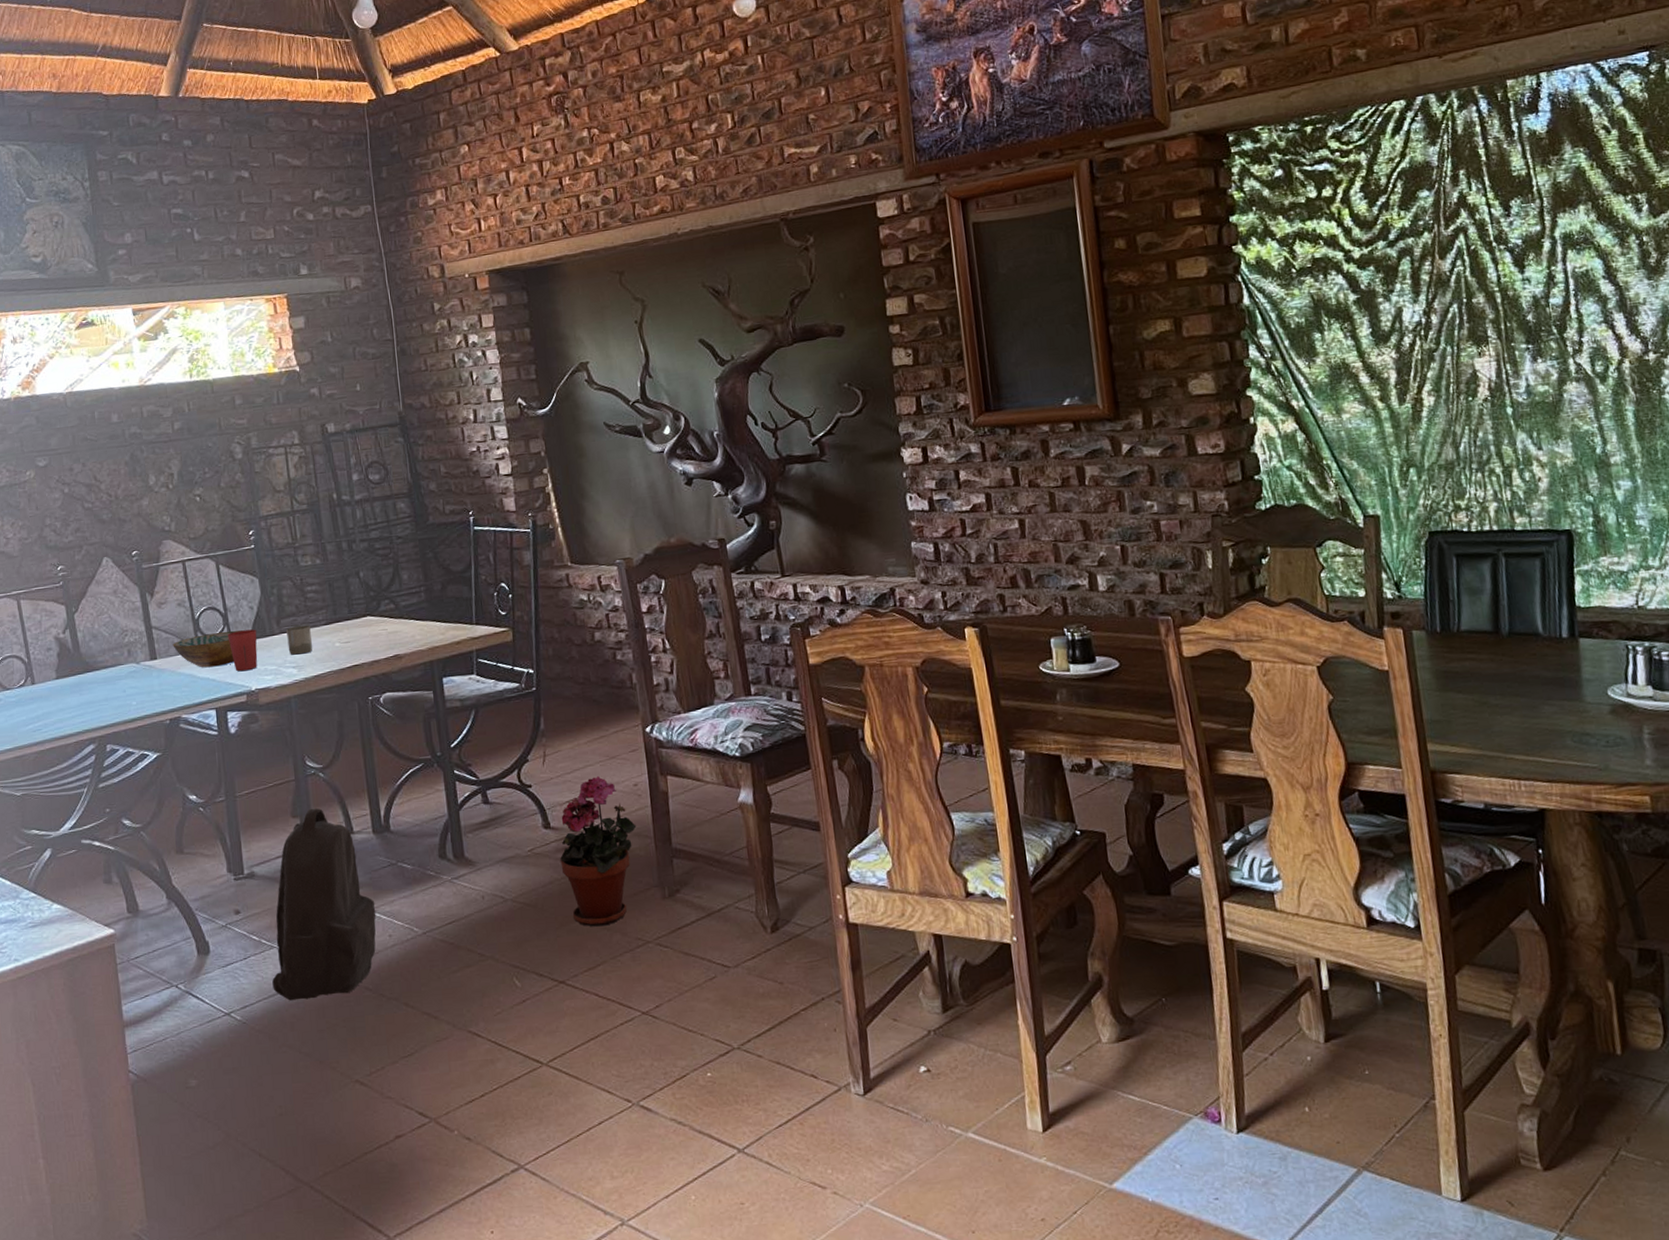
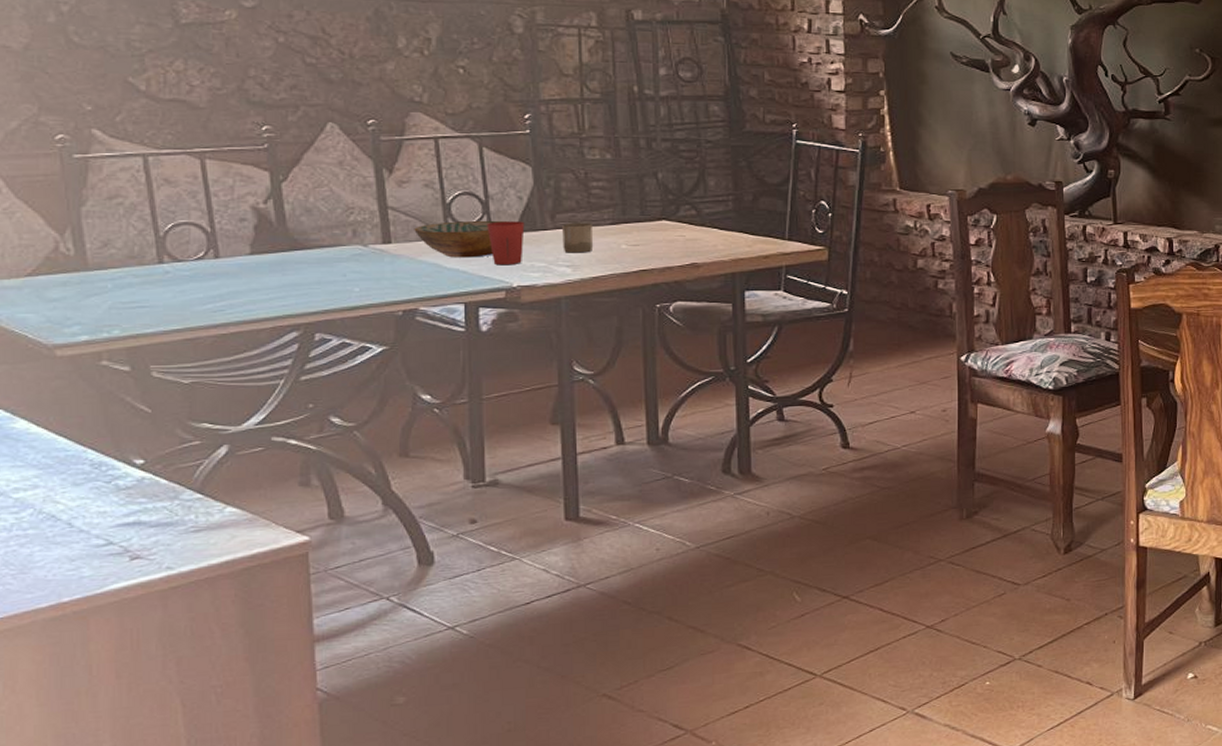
backpack: present [272,808,377,1001] -> none [511,415,643,614]
potted plant: present [560,776,637,927] -> none [857,400,941,545]

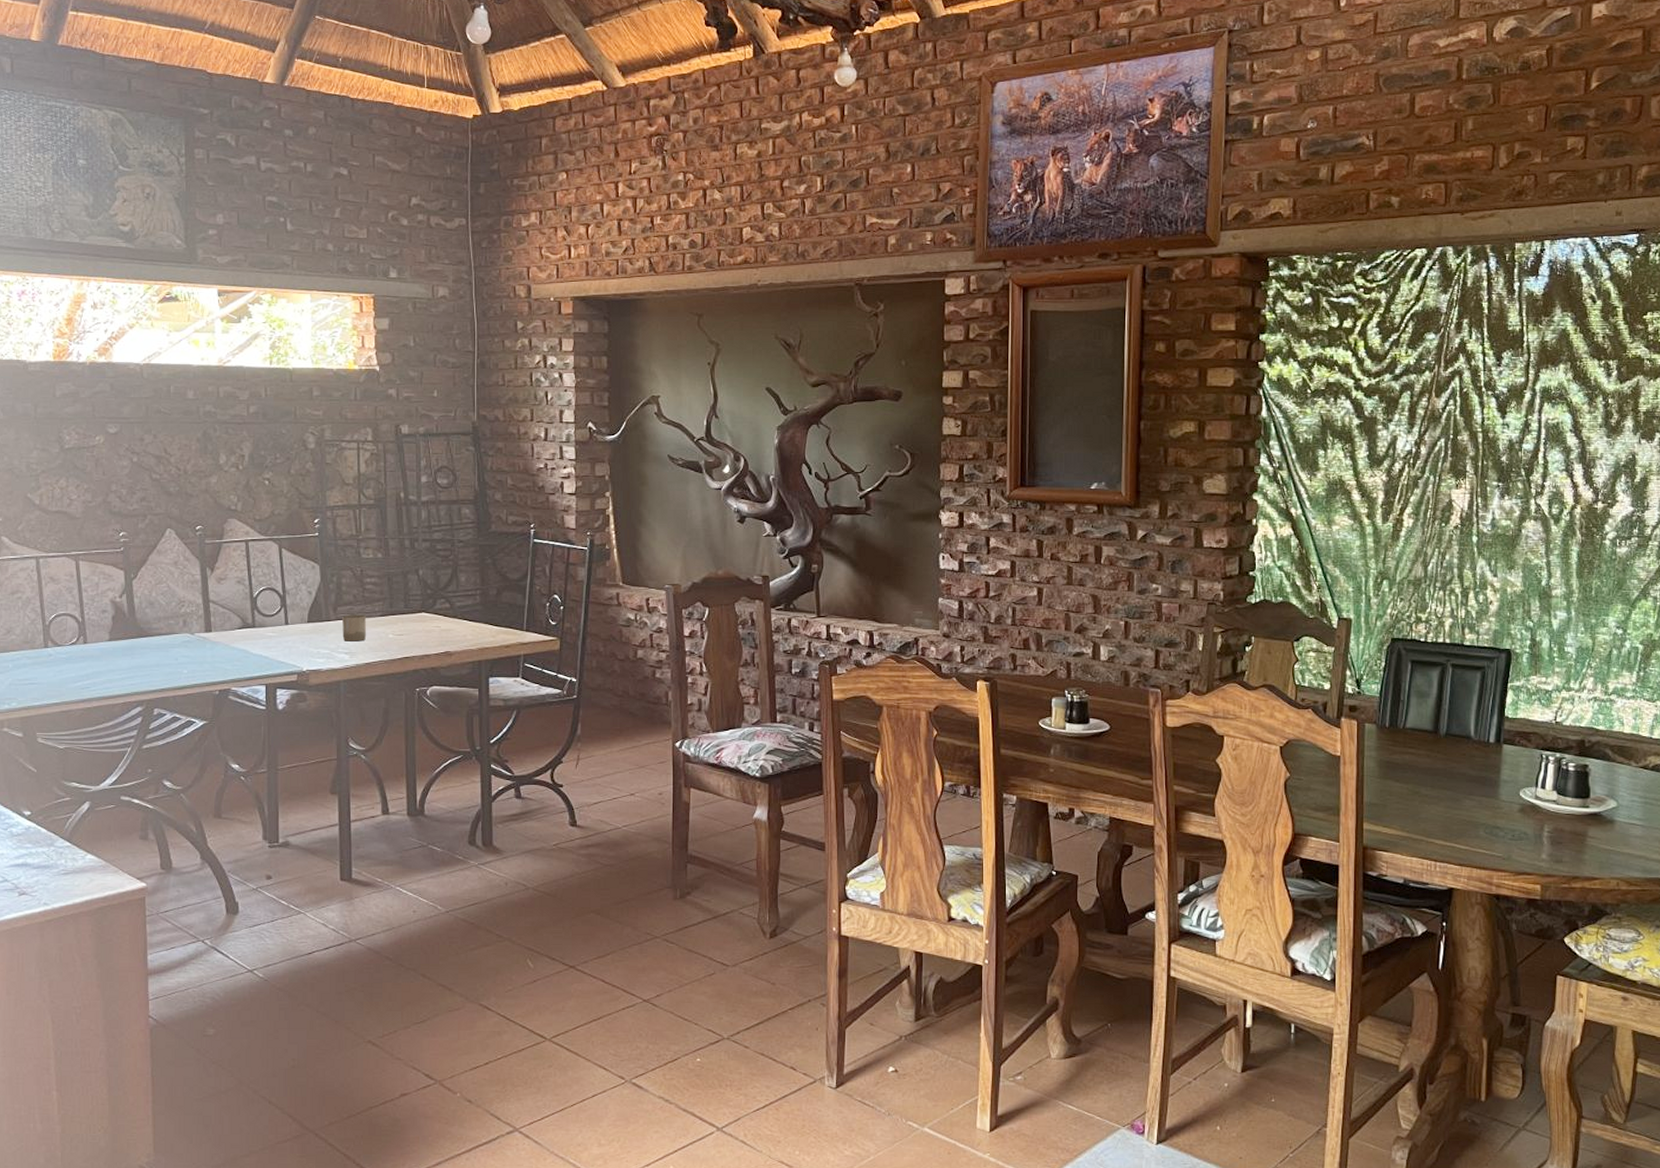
bowl: present [414,220,508,258] -> none [229,612,300,645]
cup: present [487,221,525,266] -> none [284,613,313,652]

